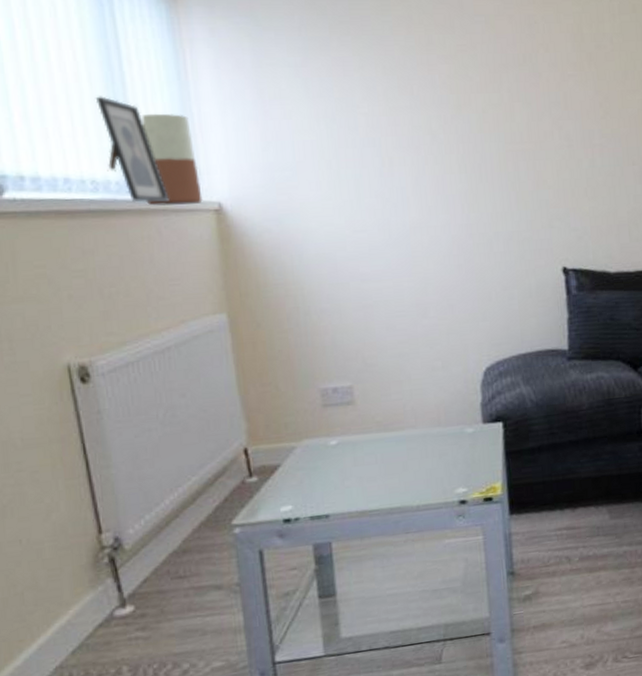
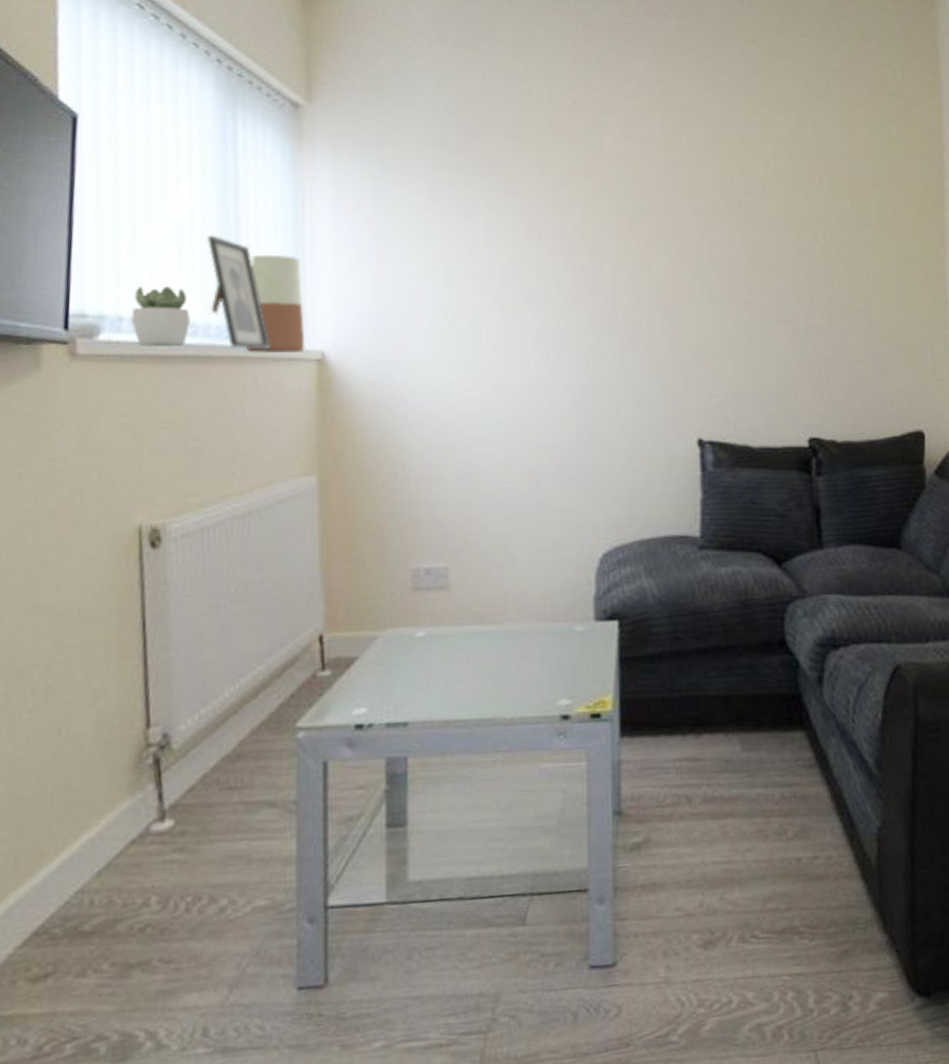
succulent plant: none [32,146,91,203] -> present [131,286,191,346]

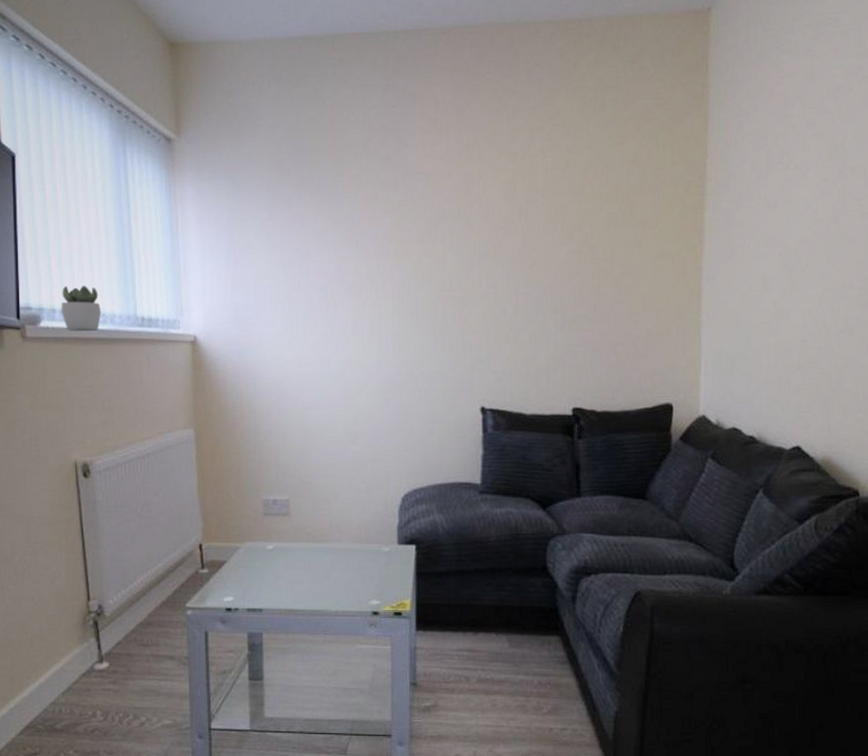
picture frame: present [206,235,270,350] -> none [109,245,157,334]
vase: present [245,254,305,353] -> none [140,260,182,336]

